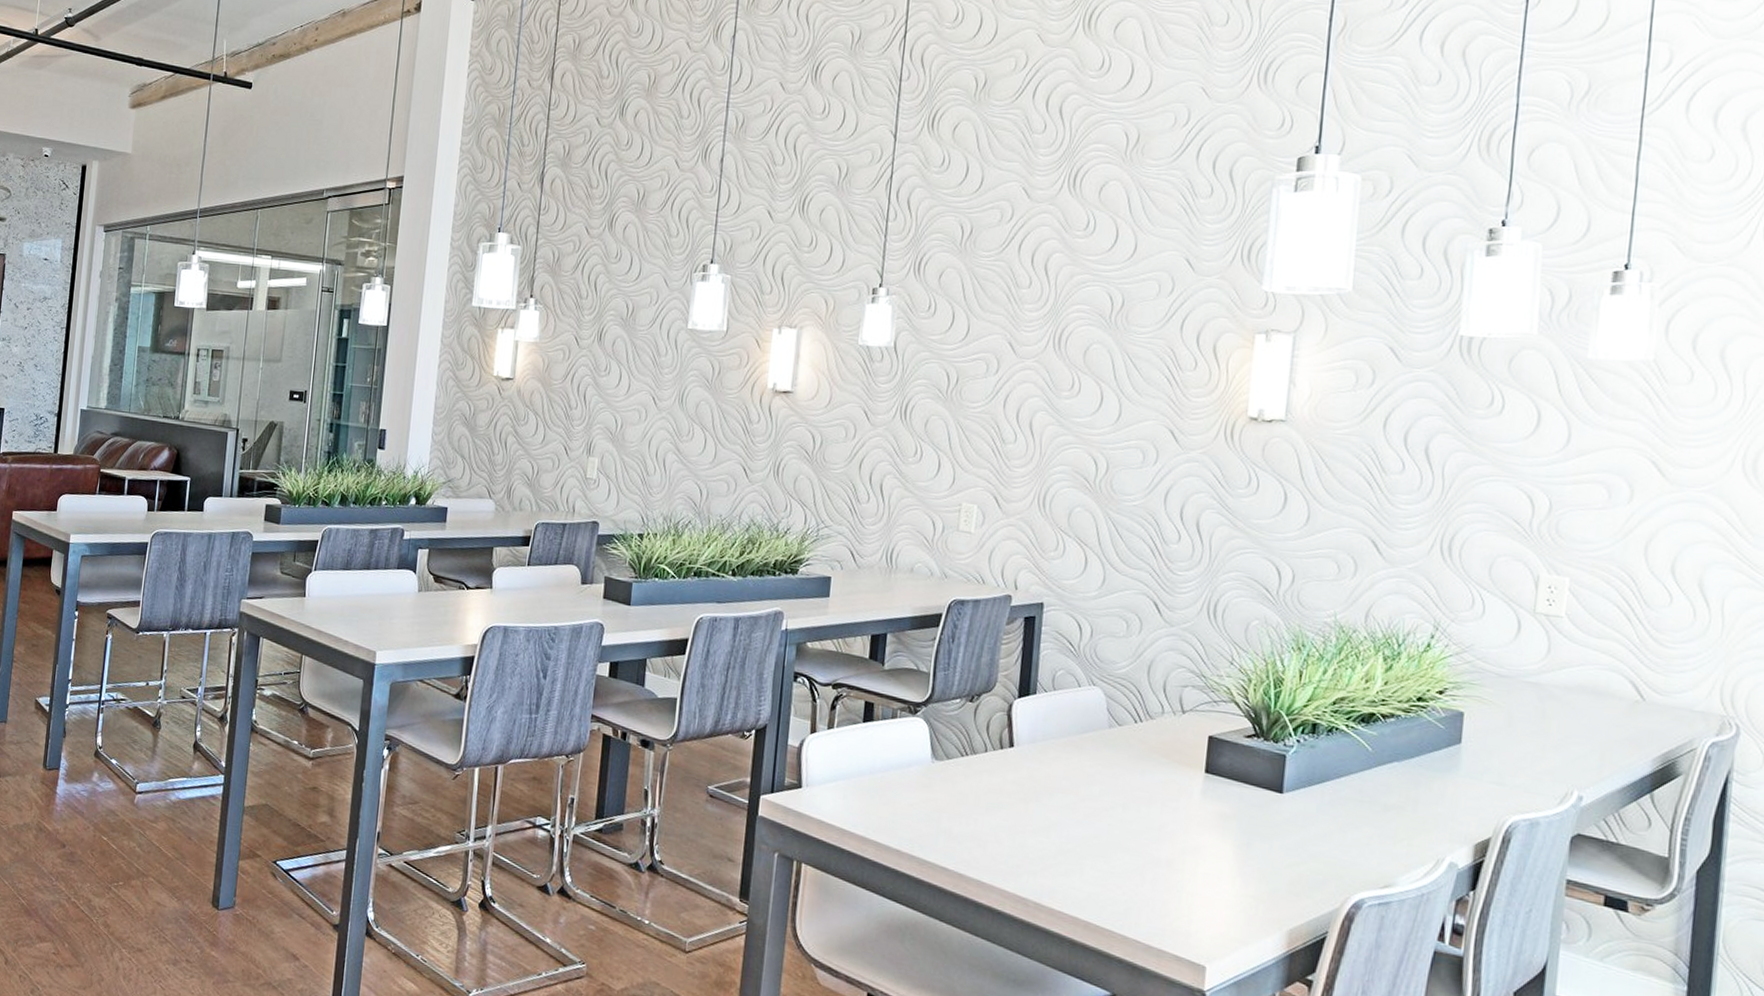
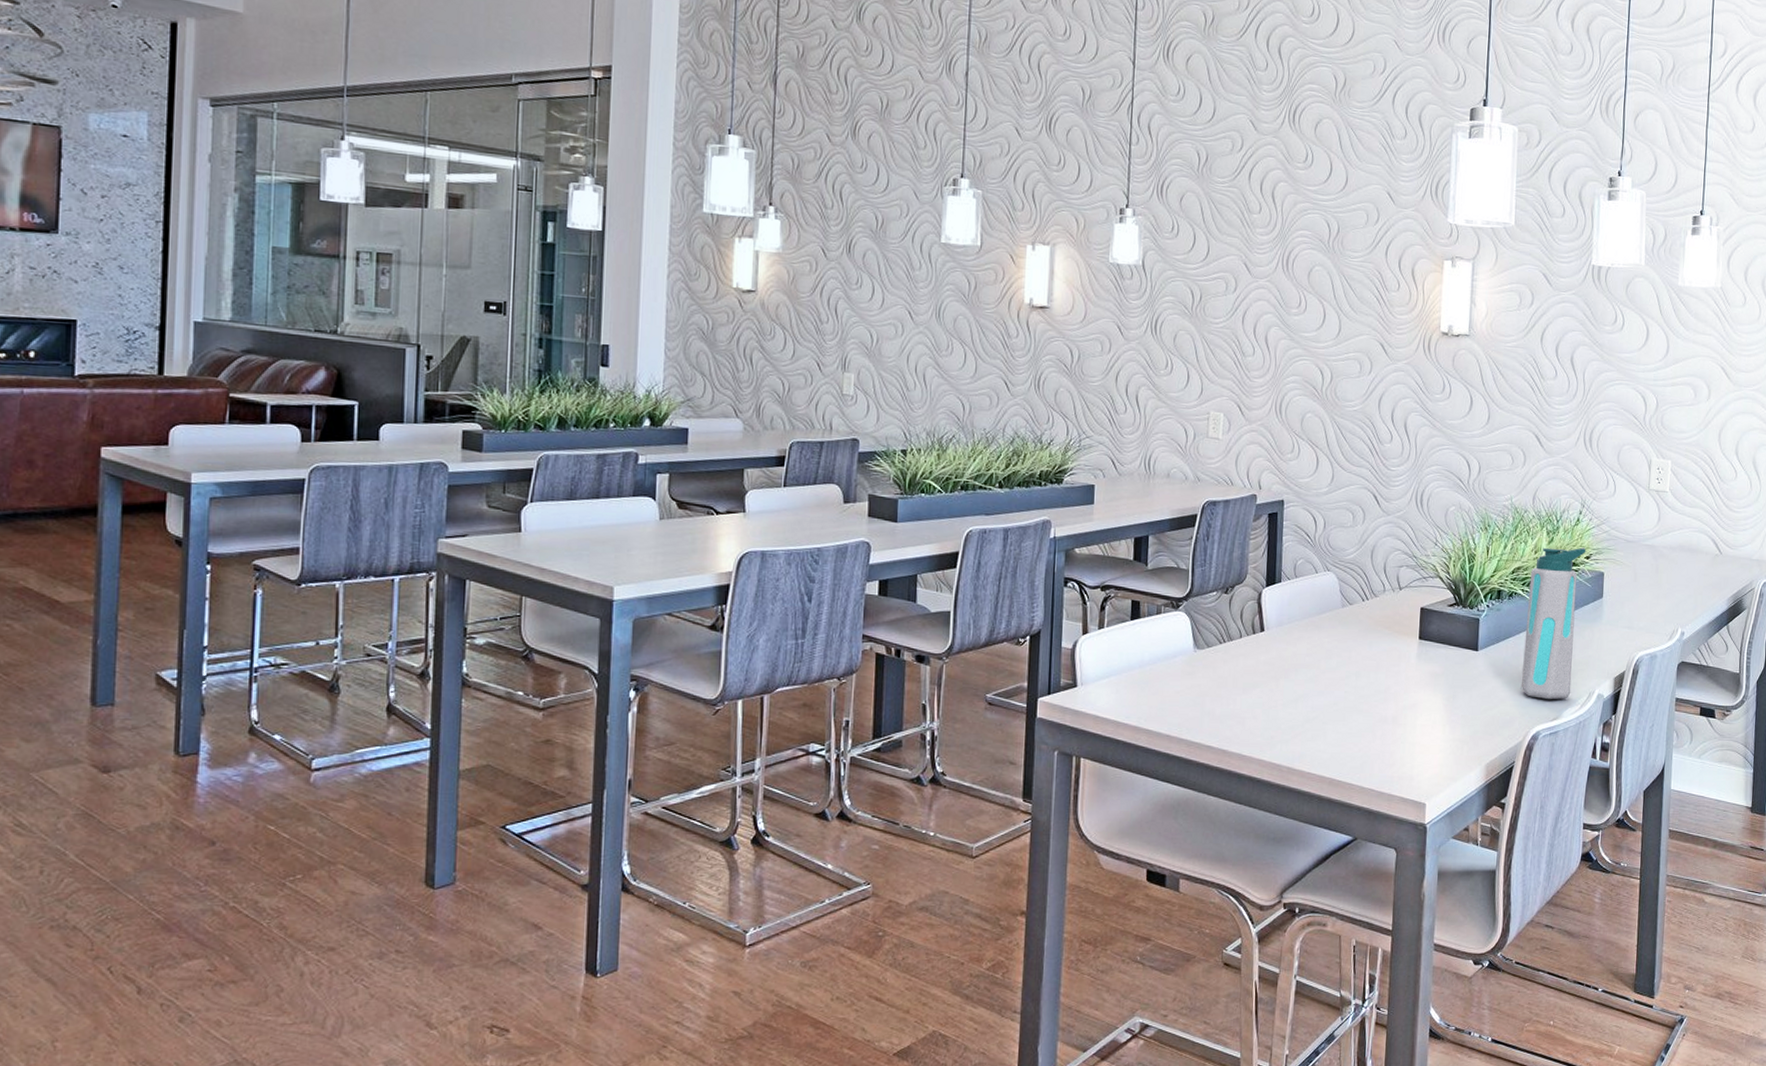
water bottle: none [1339,676,1439,864] -> present [1520,547,1586,699]

